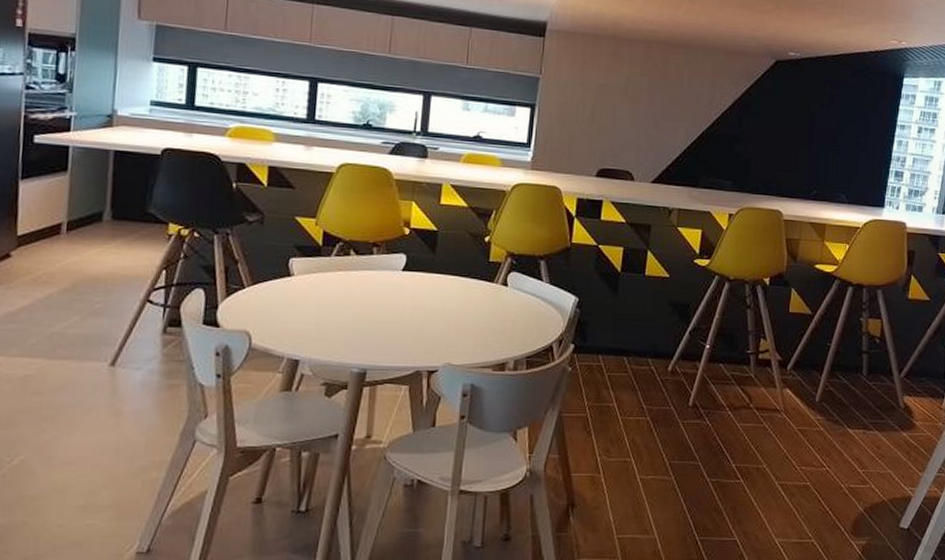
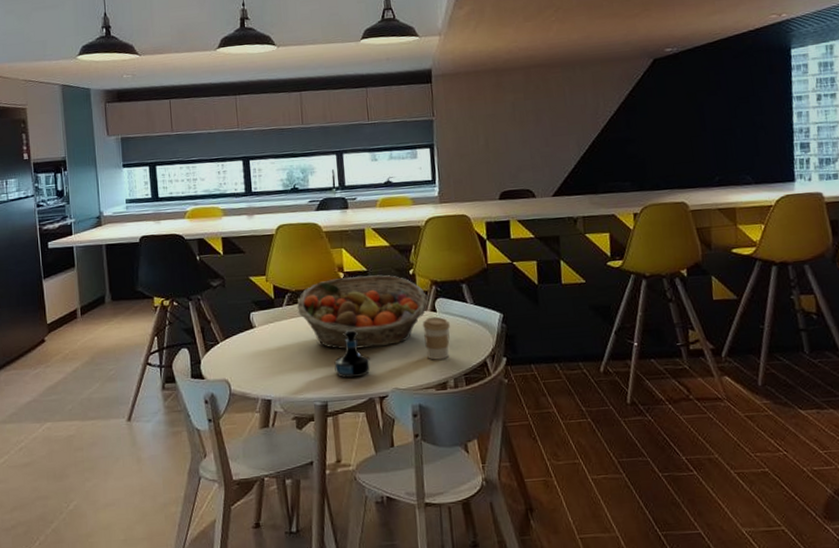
fruit basket: none [348,234,501,316] -> present [297,275,429,349]
tequila bottle: none [381,292,424,347] -> present [334,329,371,379]
coffee cup: none [489,291,521,338] -> present [422,316,451,360]

